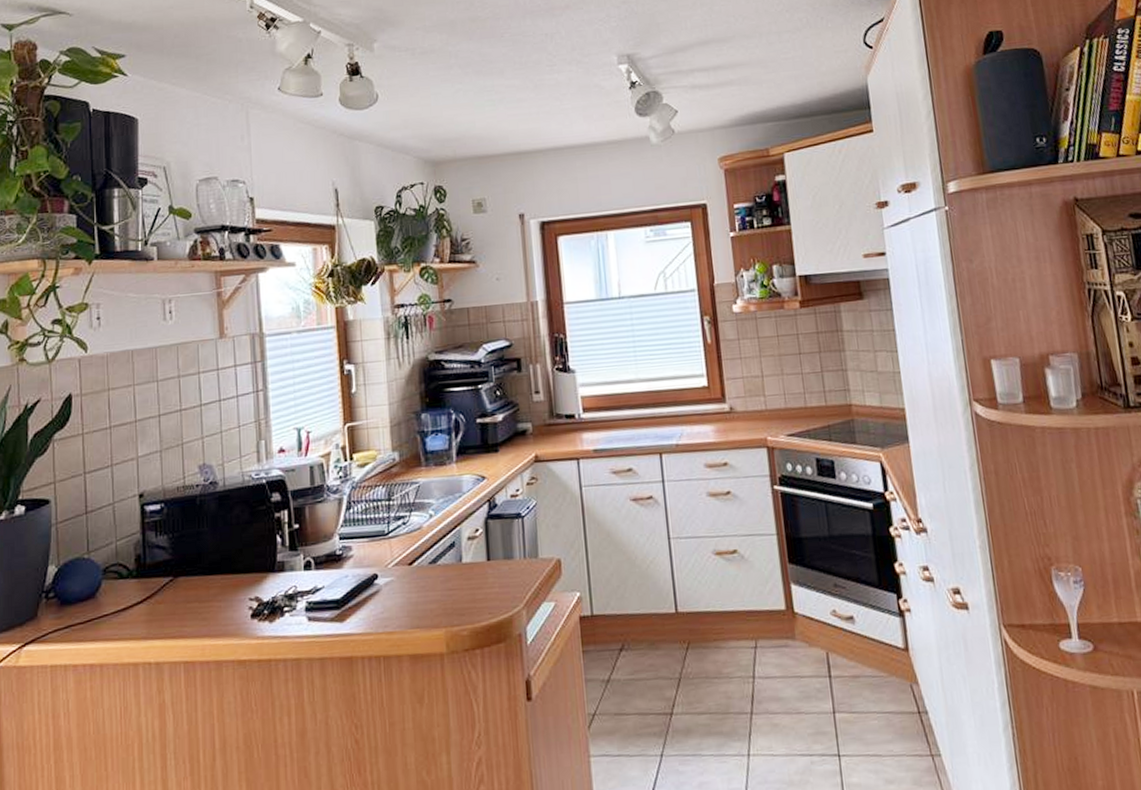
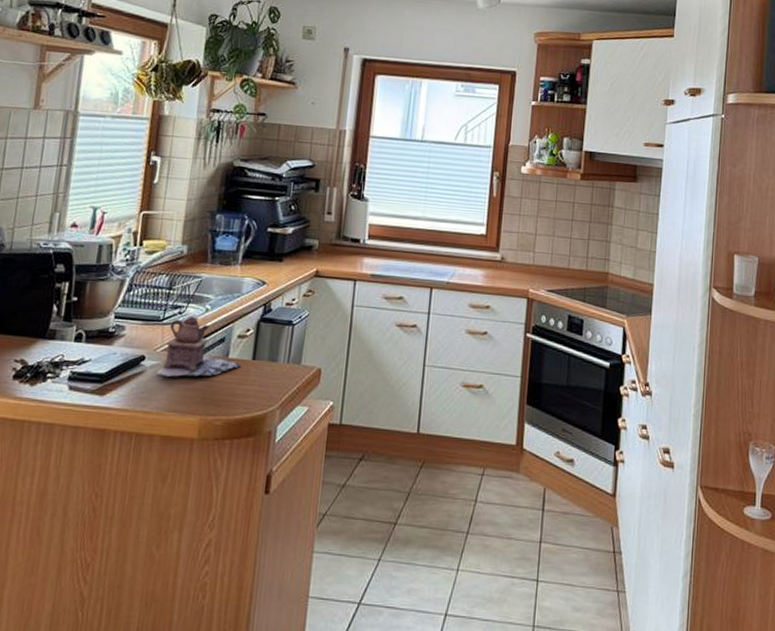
teapot: none [390,524,477,593] -> present [154,316,241,377]

